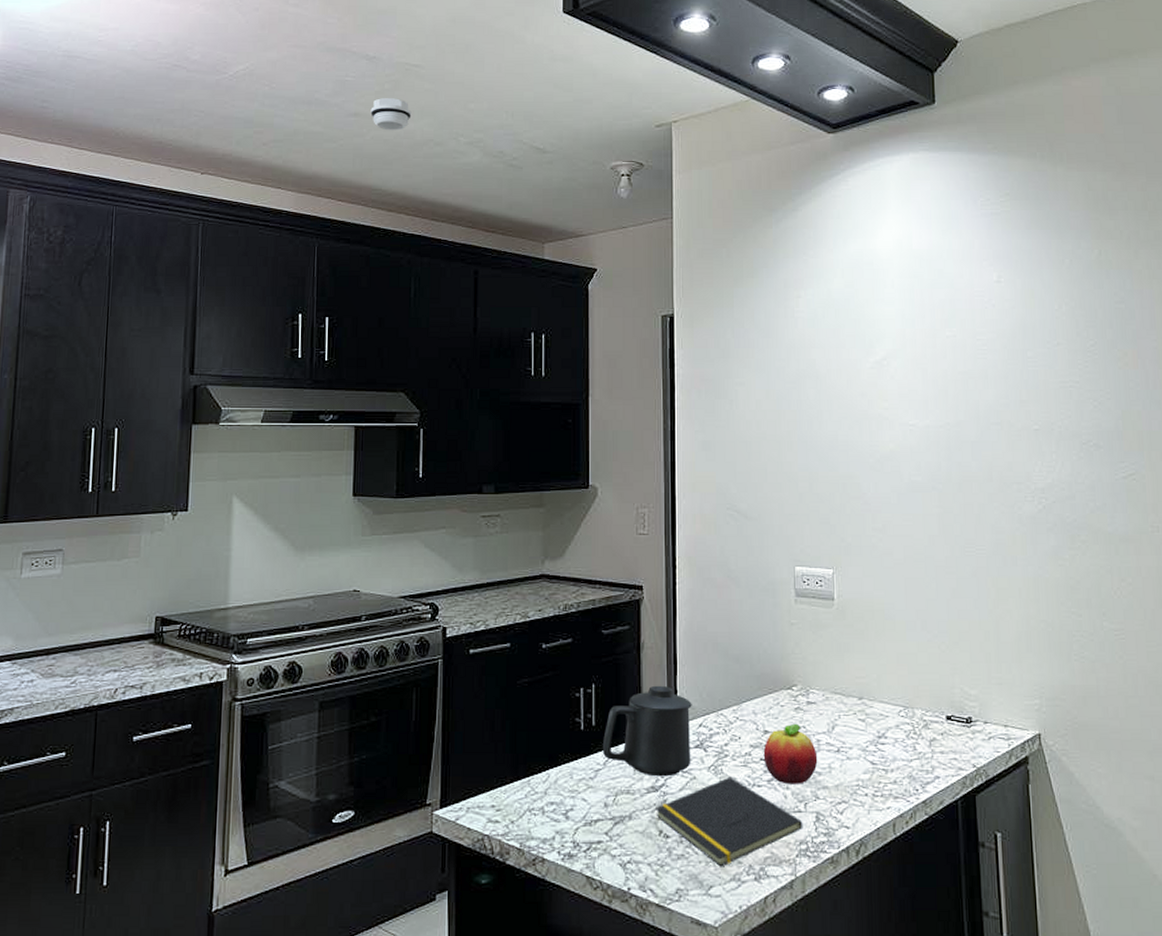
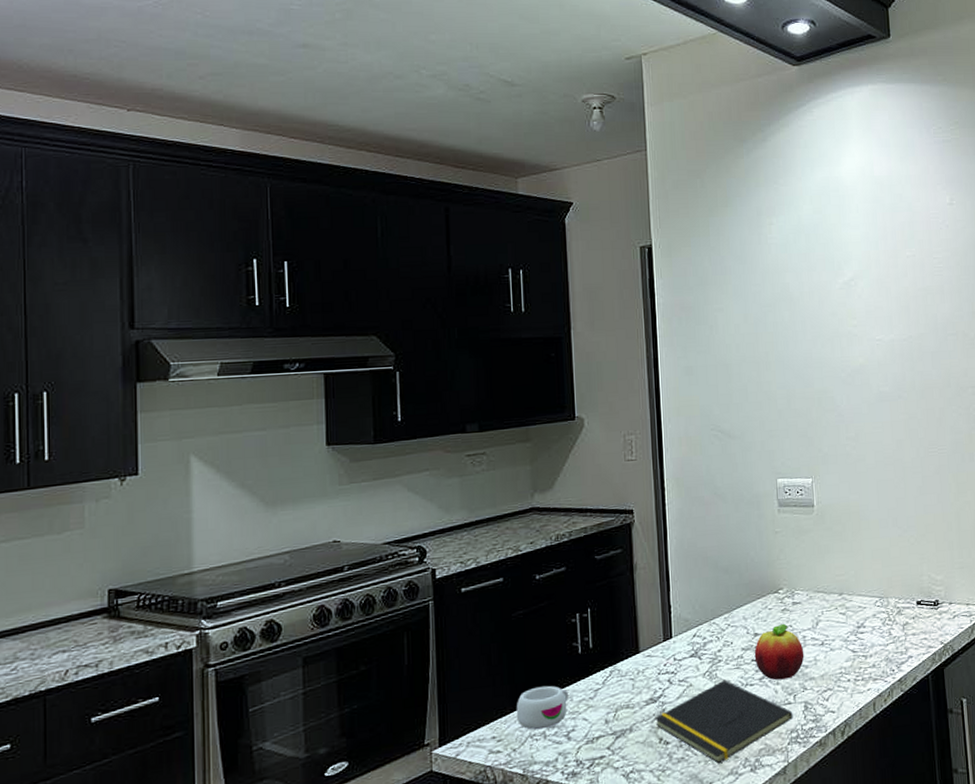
smoke detector: present [370,98,412,131] -> none [321,28,367,63]
mug: none [516,759,570,804] -> present [516,685,569,730]
mug: present [602,685,692,777] -> none [600,602,687,689]

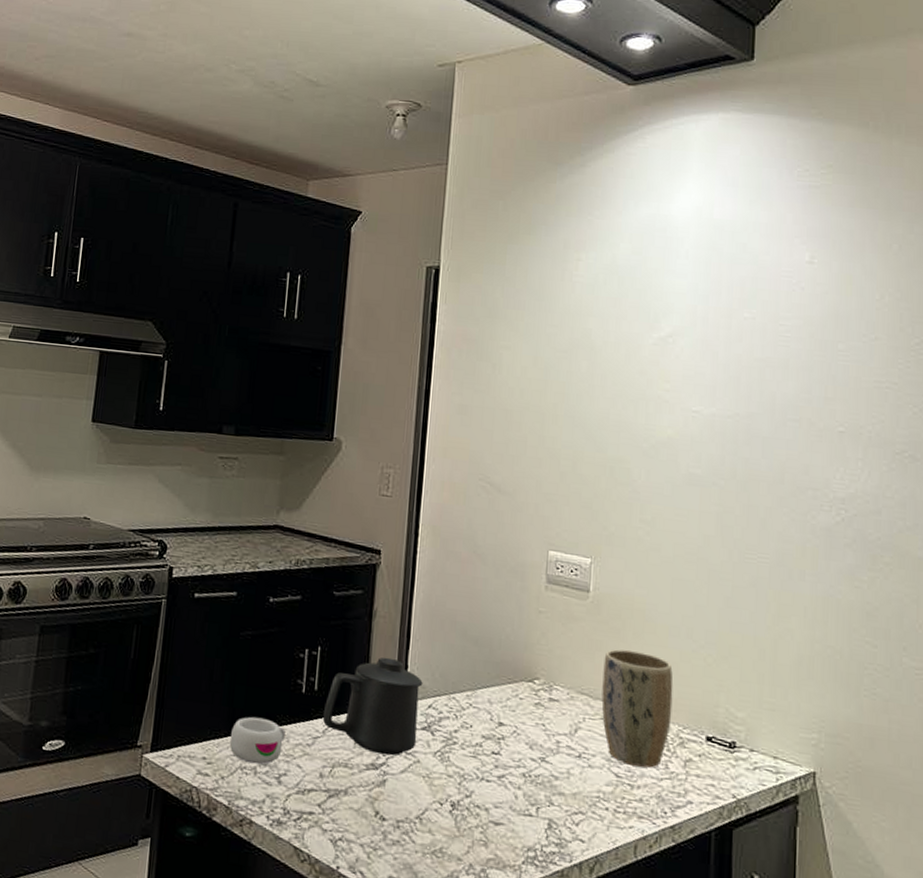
mug: none [600,602,687,689] -> present [322,657,423,756]
notepad: present [654,679,794,764] -> none [372,765,533,861]
fruit: present [754,623,804,681] -> none [495,719,556,786]
plant pot: none [832,546,889,640] -> present [601,649,673,768]

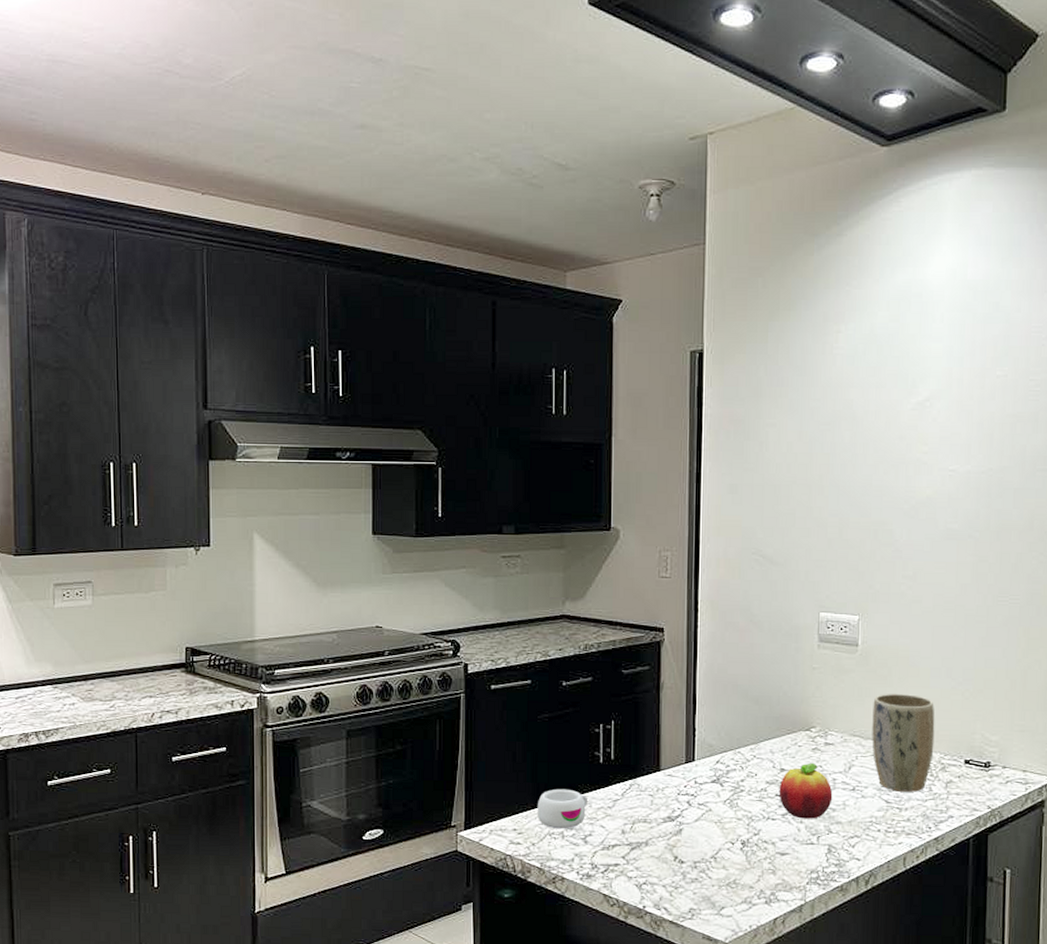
mug: present [322,657,423,756] -> none [620,723,710,808]
fruit: none [495,719,556,786] -> present [779,762,833,819]

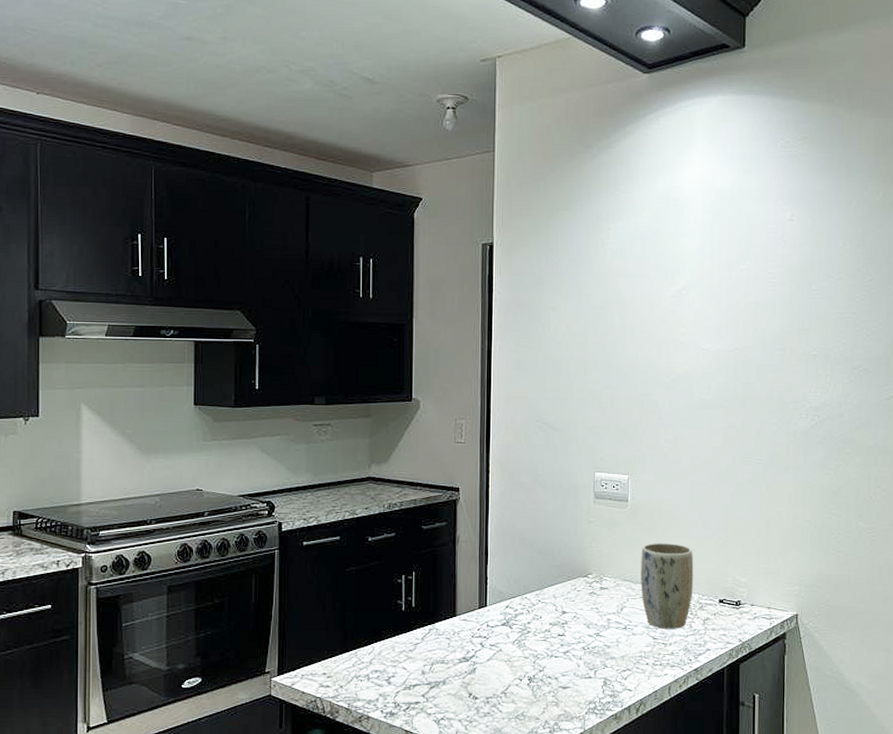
mug: present [537,789,589,829] -> none [344,635,392,672]
fruit: present [779,762,833,819] -> none [561,605,608,656]

